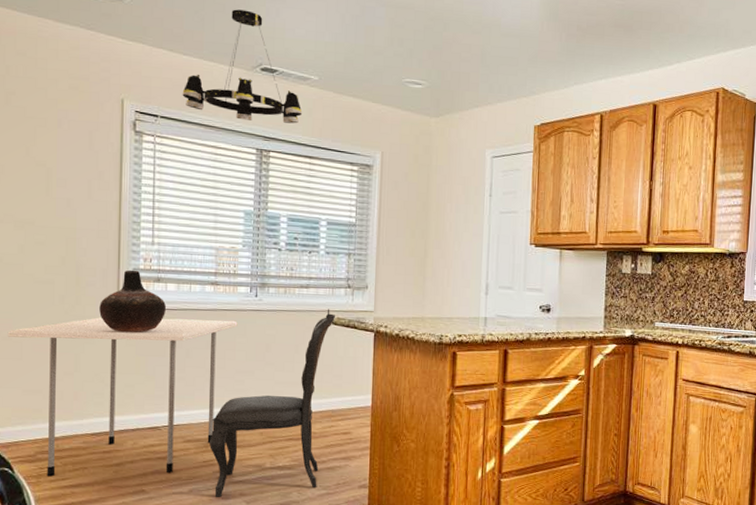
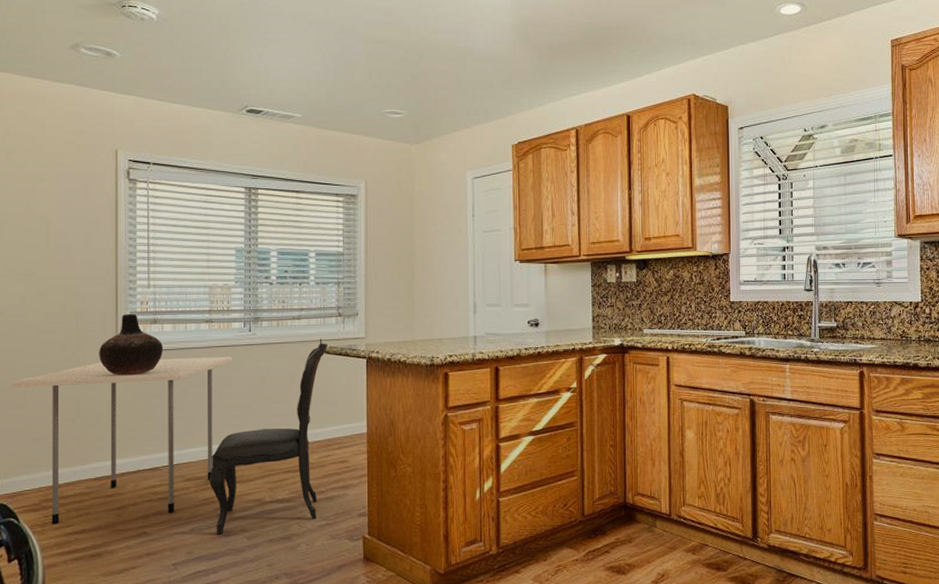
chandelier: present [182,9,303,124] -> none [173,56,288,161]

